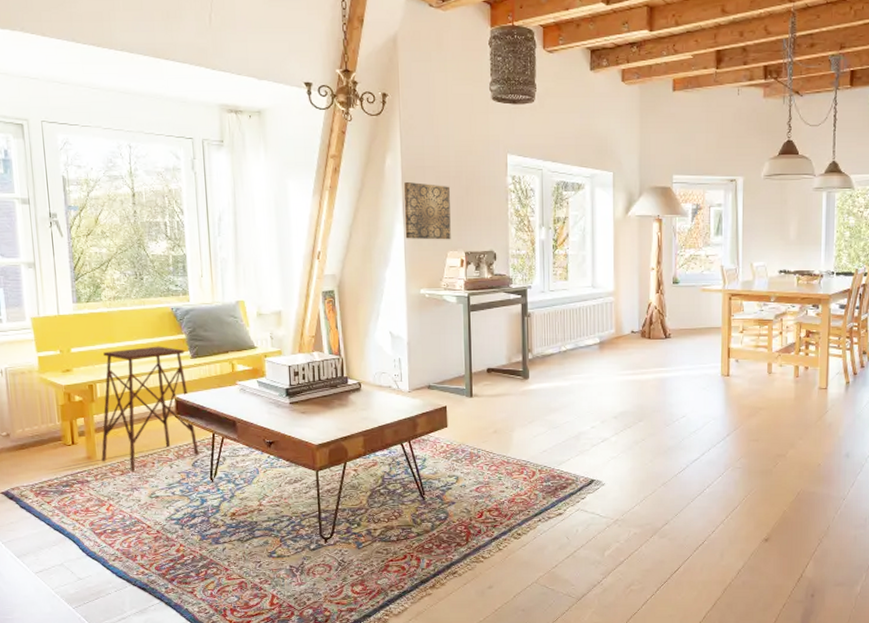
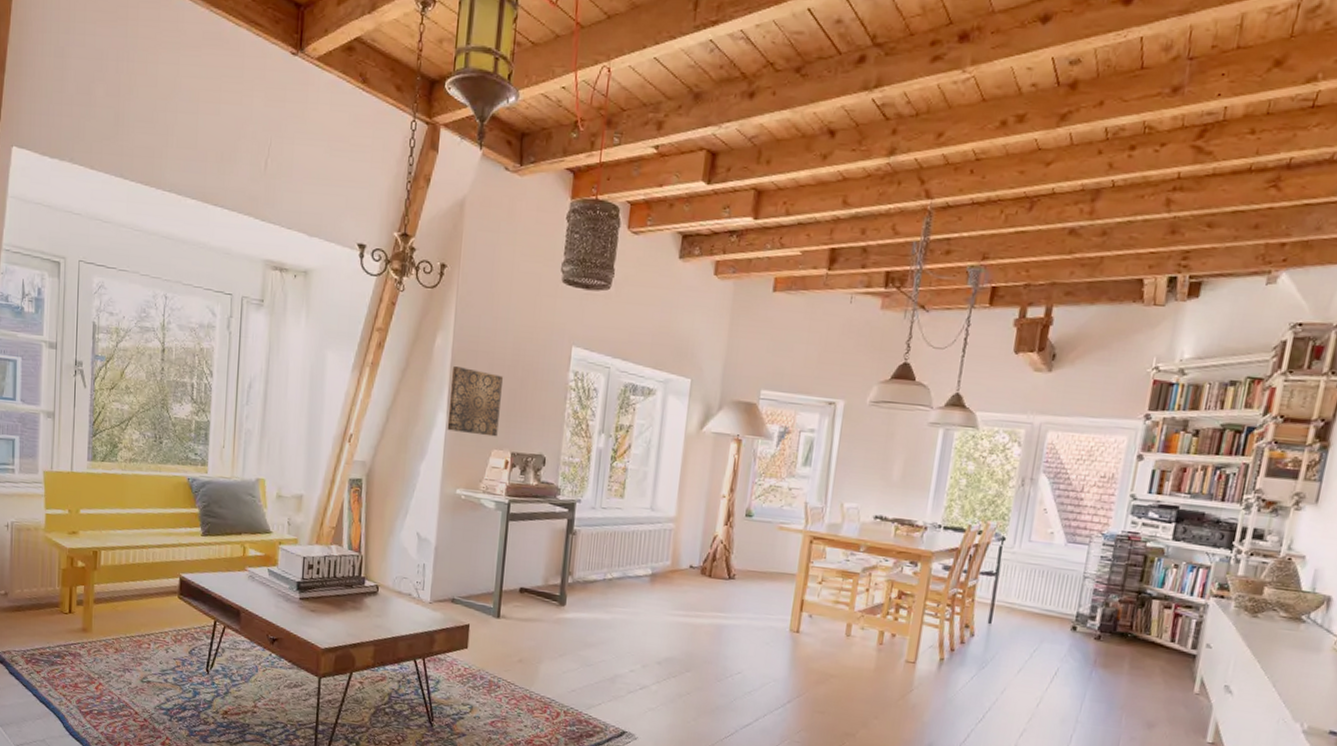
side table: present [101,346,199,472] -> none [97,517,198,652]

